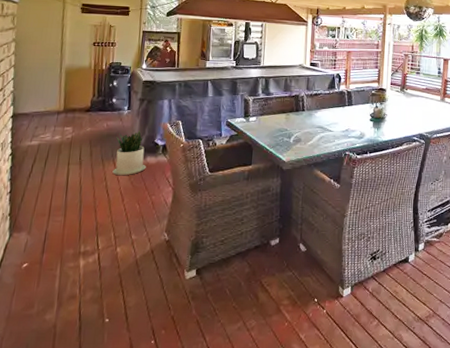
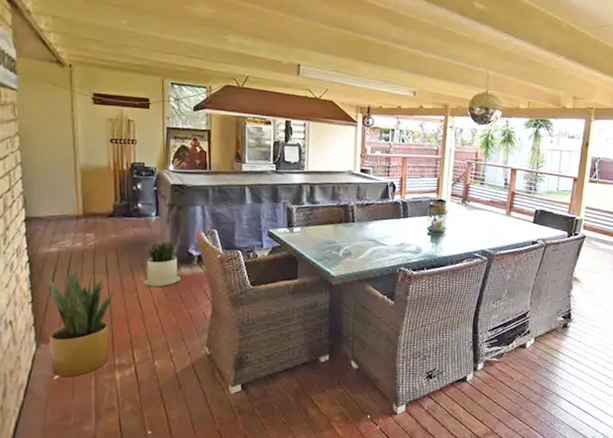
planter: none [21,159,86,266] -> present [43,268,115,377]

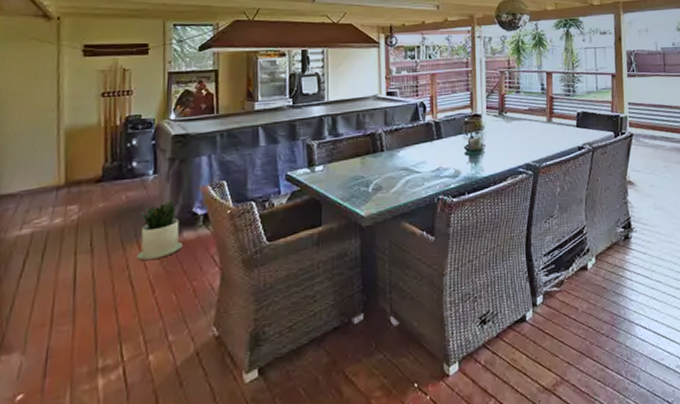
planter: present [43,268,115,377] -> none [10,250,101,397]

